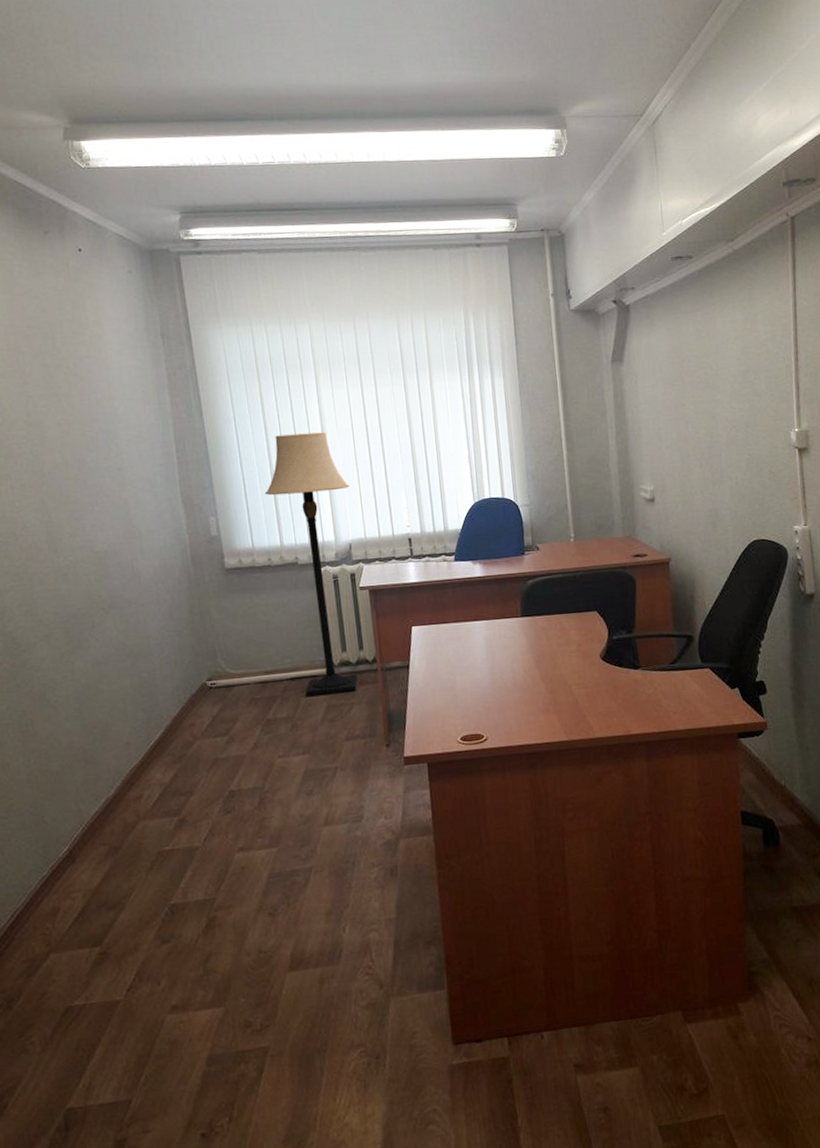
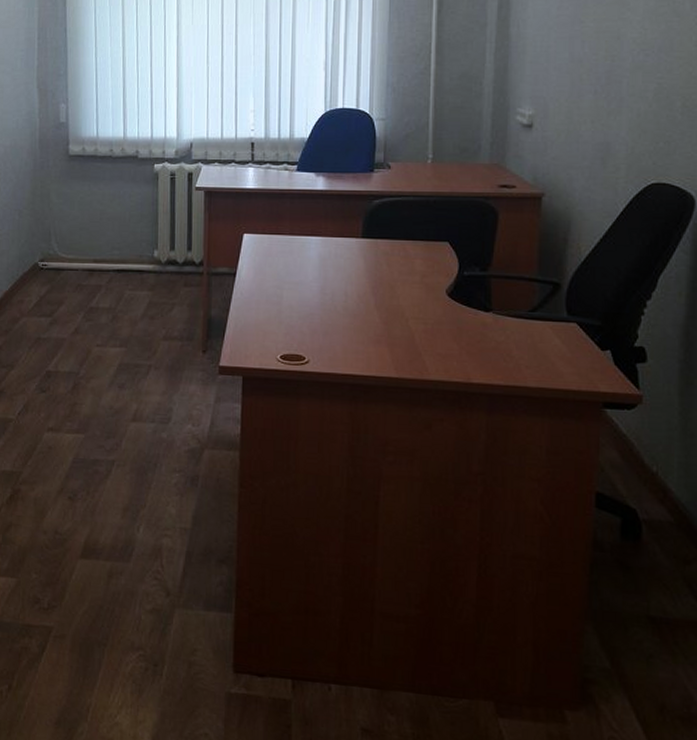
lamp: present [264,432,358,696] -> none [114,28,198,291]

